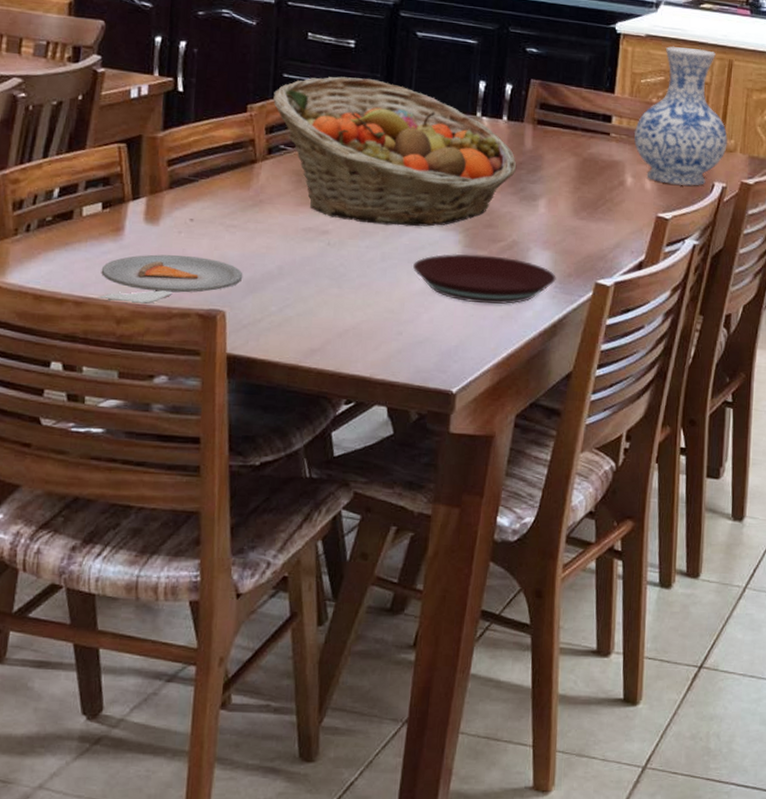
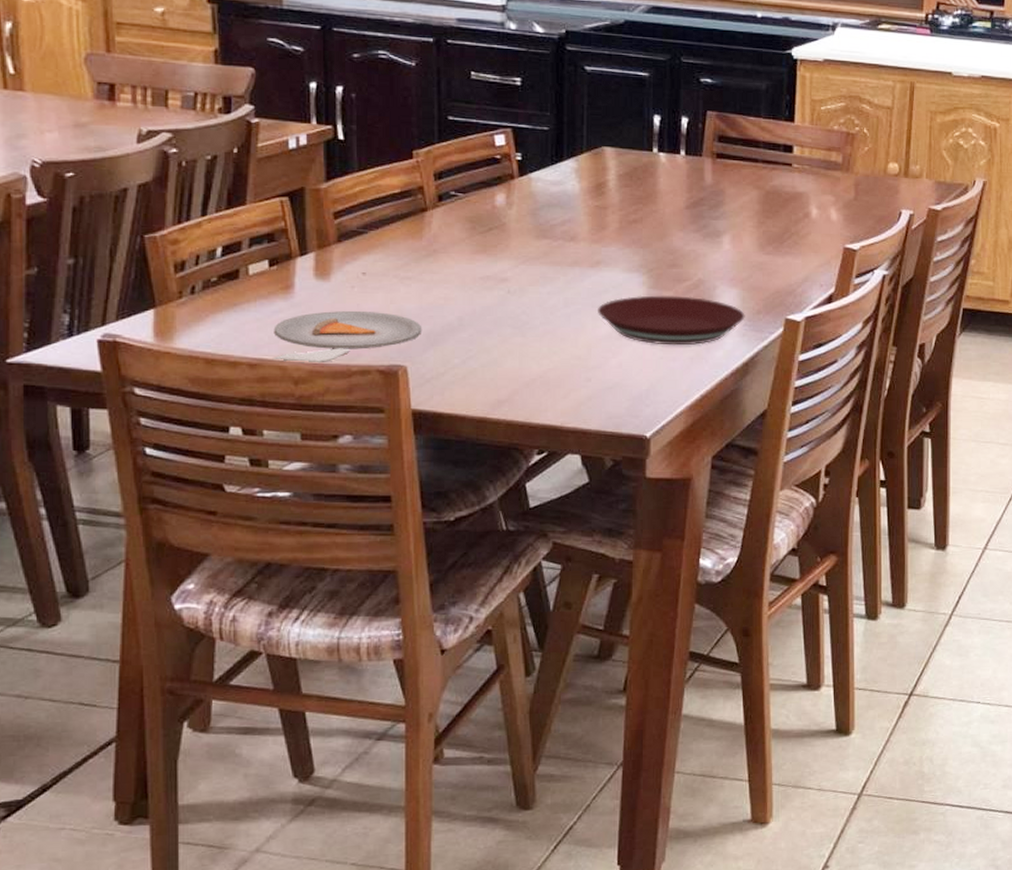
fruit basket: present [273,76,517,227] -> none [440,117,698,270]
vase: present [634,46,728,186] -> none [816,70,913,215]

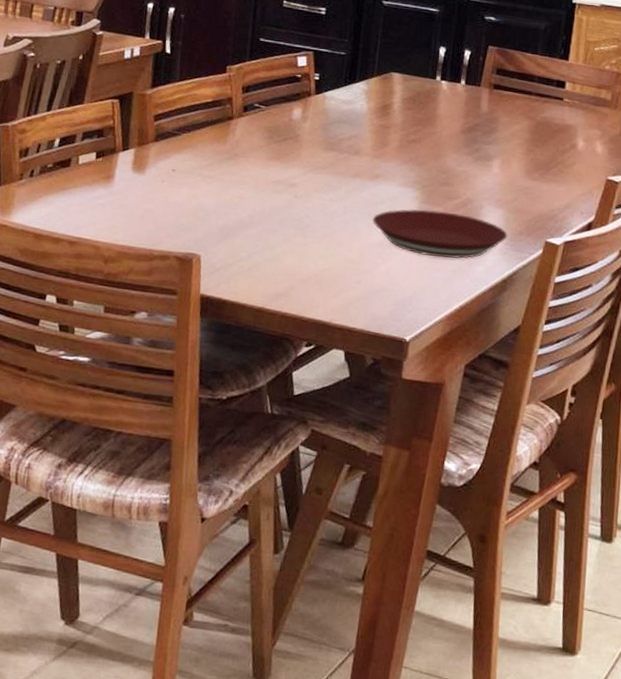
dinner plate: present [272,310,422,365] -> none [89,201,218,247]

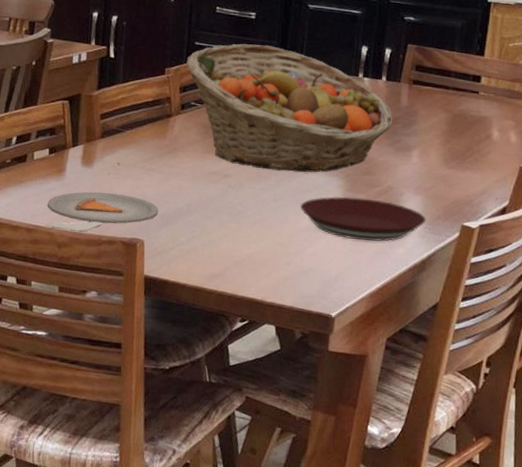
dinner plate: none [89,201,218,247] -> present [44,192,159,233]
fruit basket: none [250,41,473,183] -> present [187,44,394,173]

